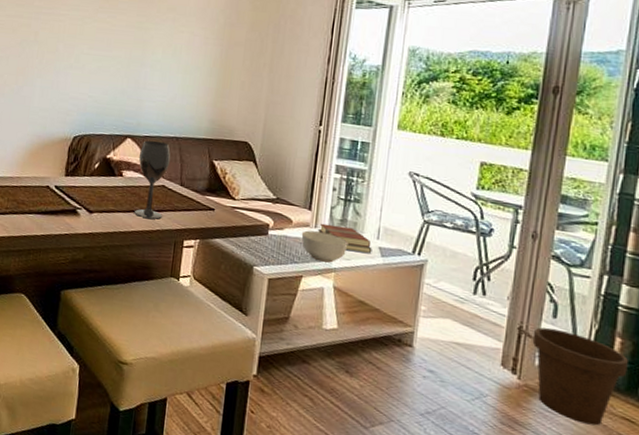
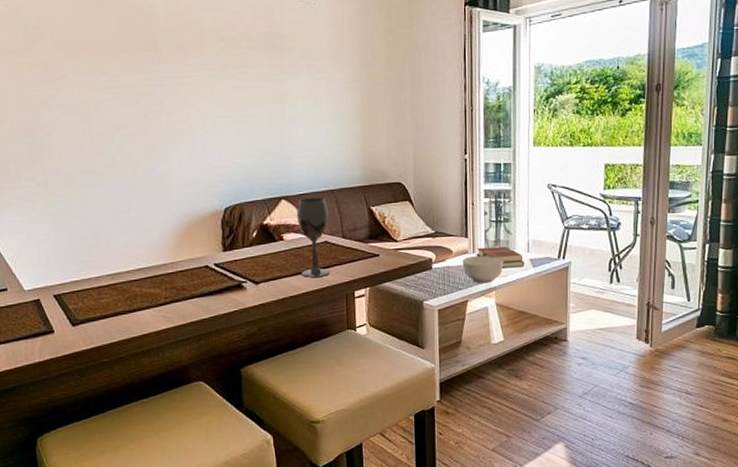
flowerpot: present [532,327,628,426] -> none [658,297,728,370]

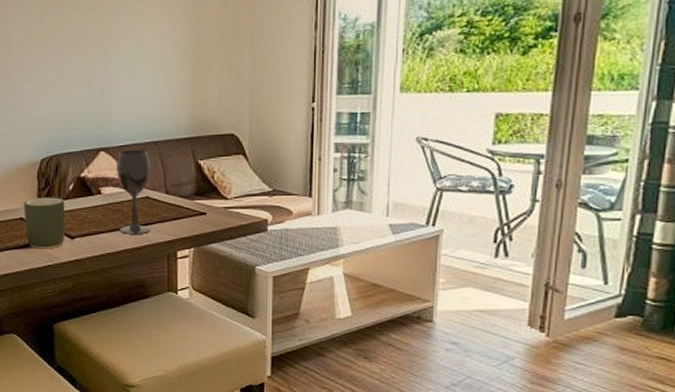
mug: none [208,244,250,296] -> present [23,197,66,249]
bowl: present [462,256,504,283] -> none [303,219,356,250]
books: present [475,246,525,268] -> none [320,208,382,234]

